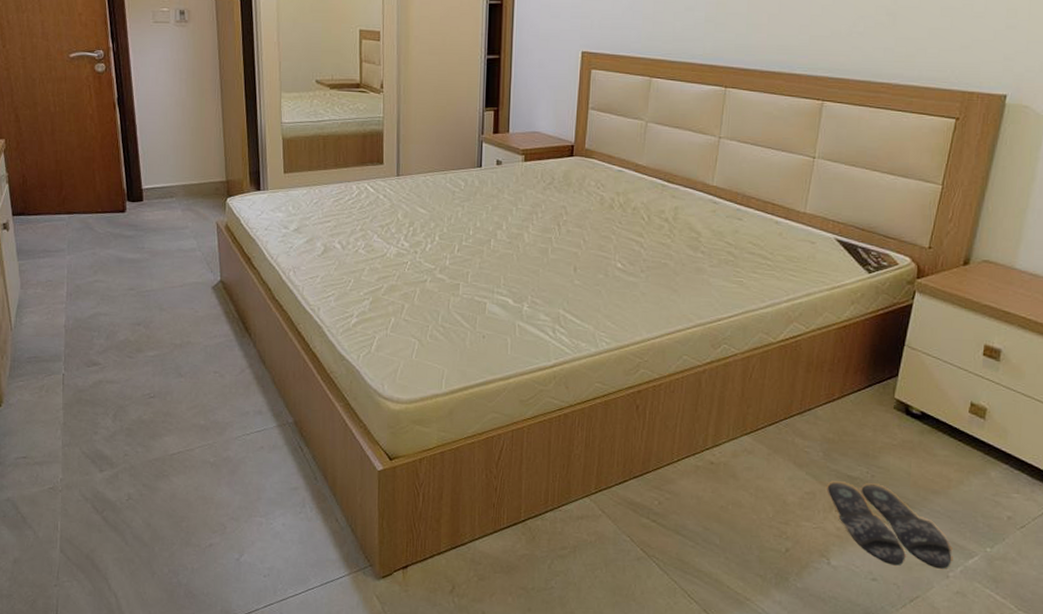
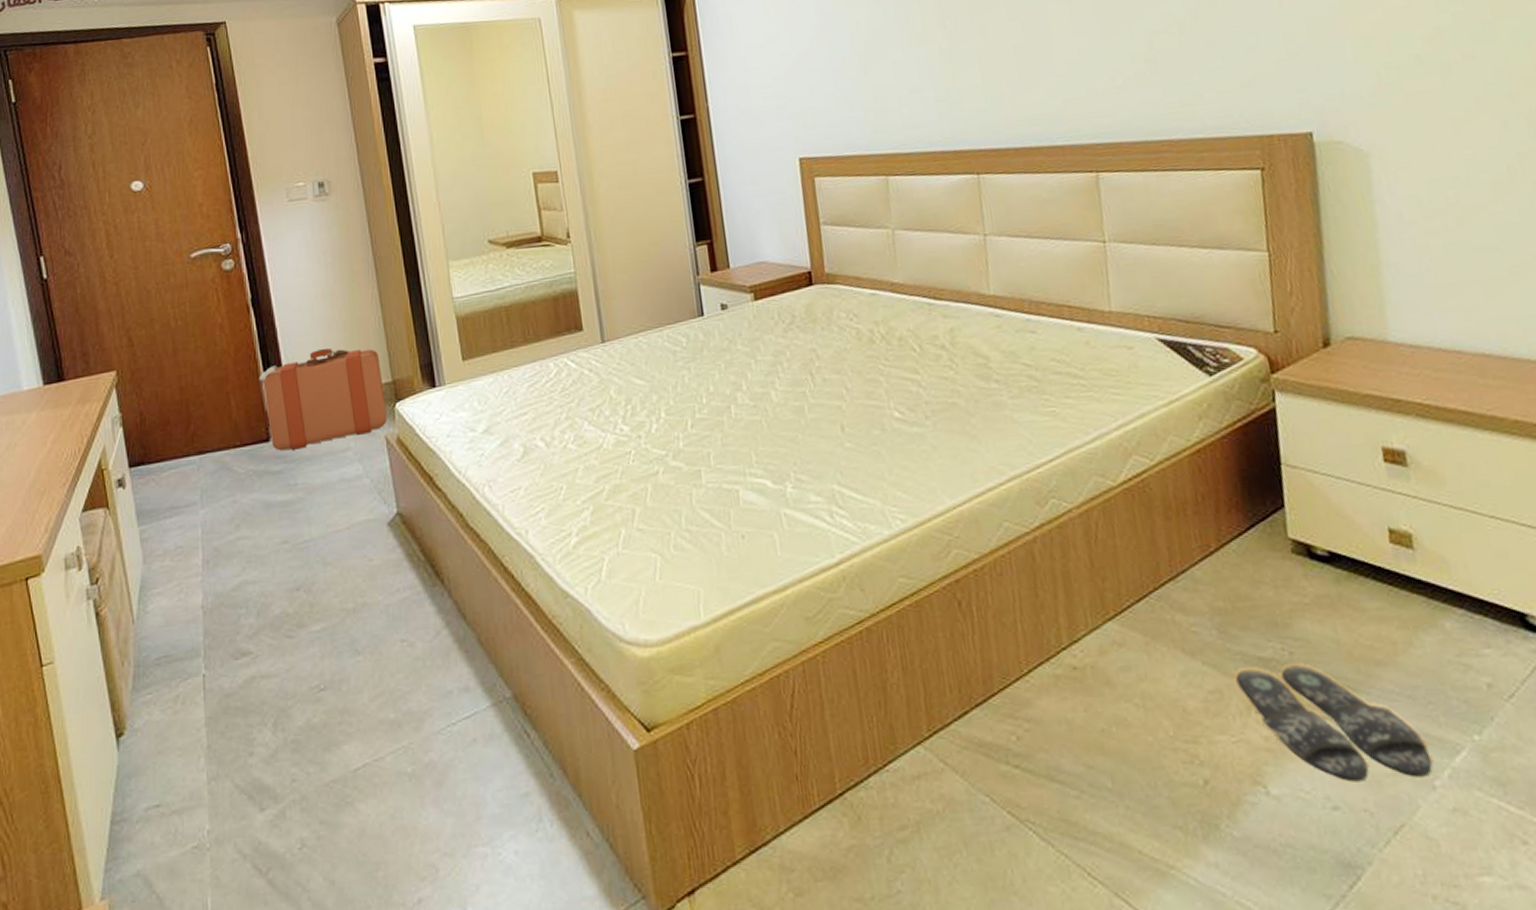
suitcase: none [119,147,220,222] -> present [258,348,388,451]

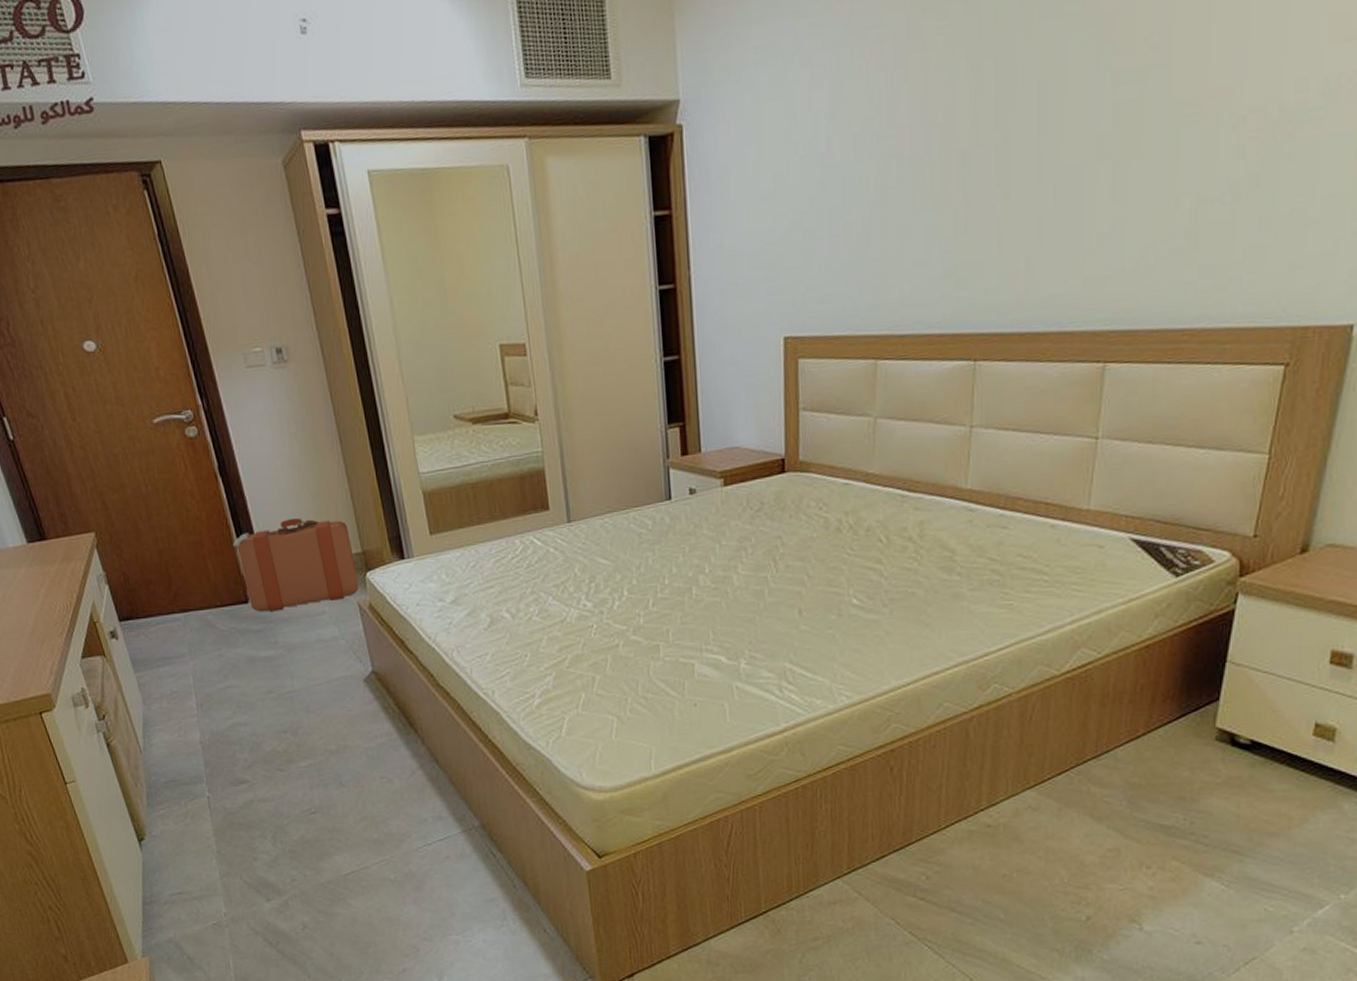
slippers: present [1236,665,1432,780] -> none [1136,833,1296,923]

